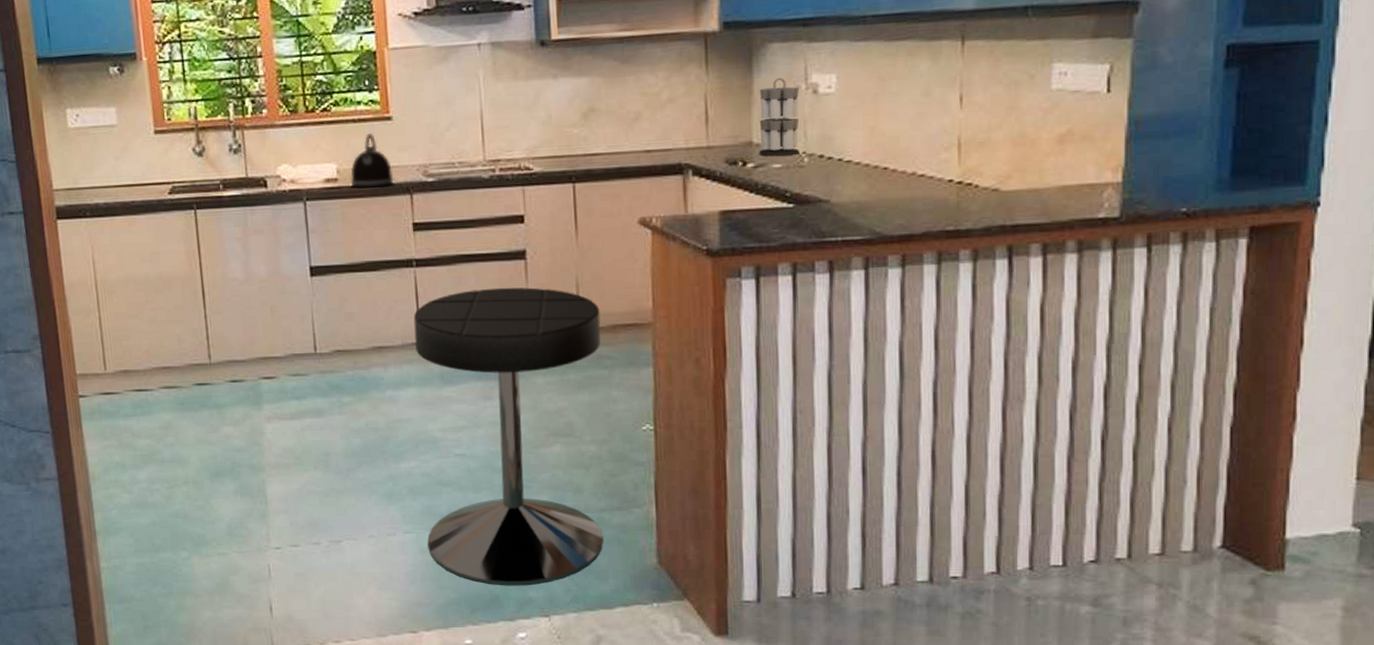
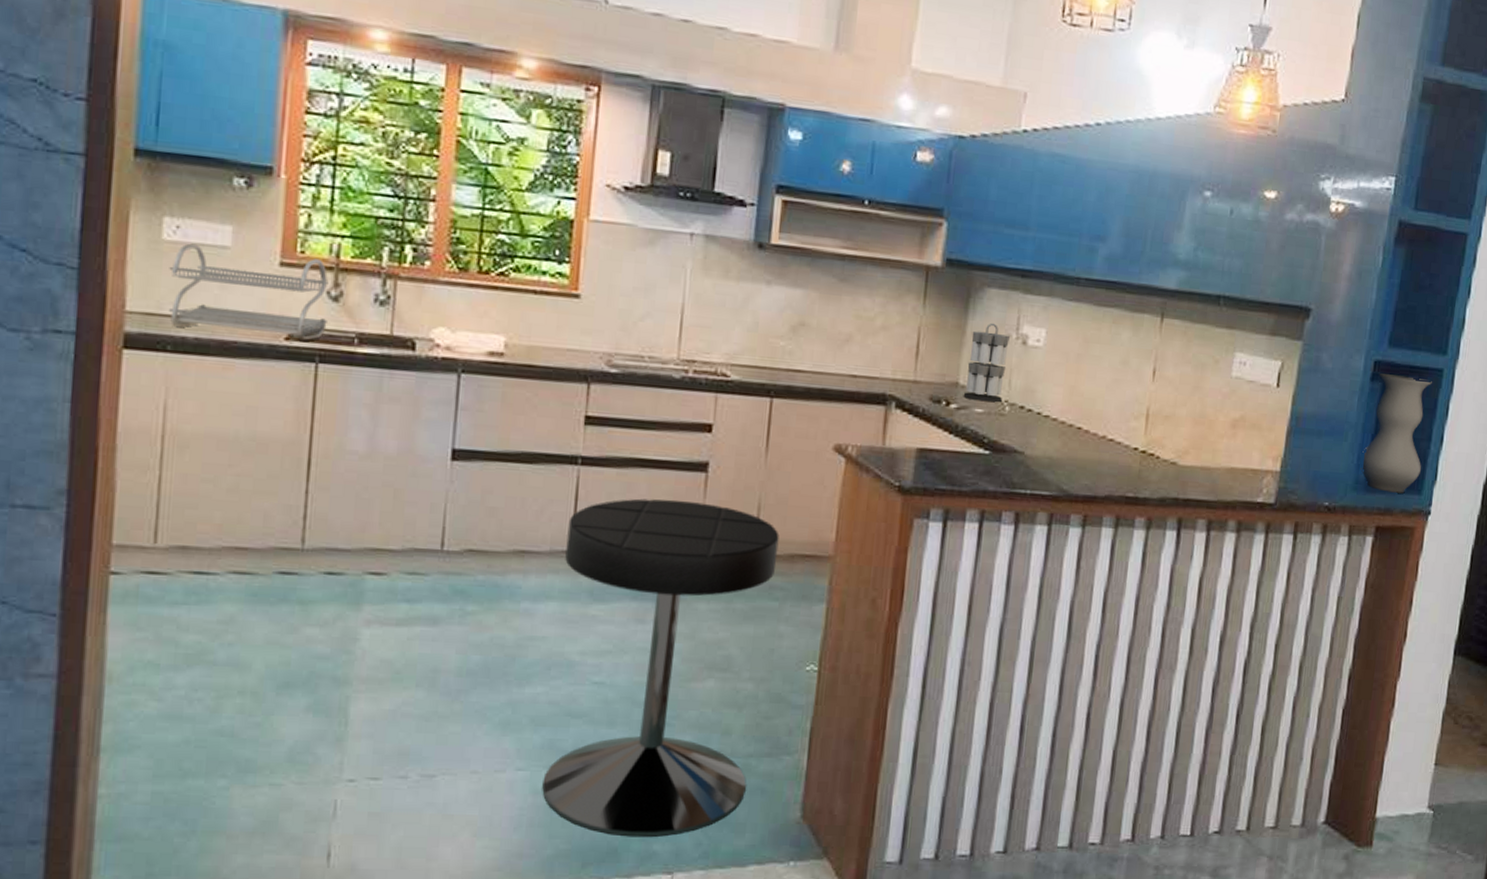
dish rack: none [77,123,197,196] -> present [169,243,329,341]
kettle: present [350,133,394,190] -> none [518,309,572,372]
vase: none [1223,55,1307,188] -> present [1360,373,1433,493]

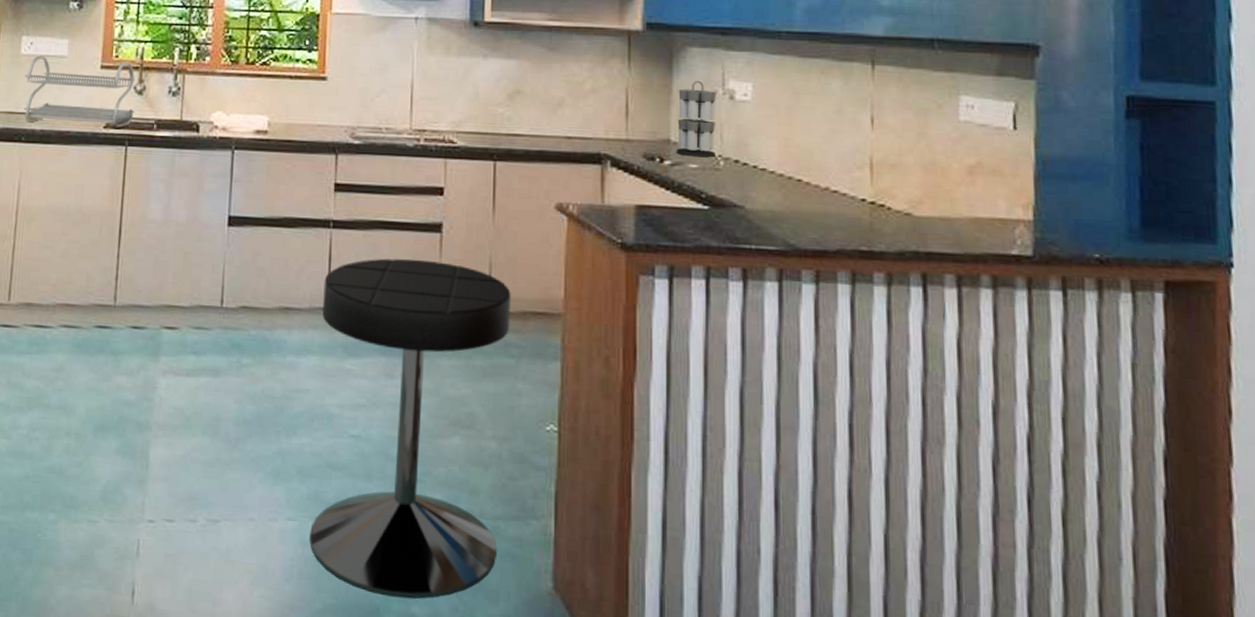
vase: present [1360,373,1433,493] -> none [1131,110,1210,243]

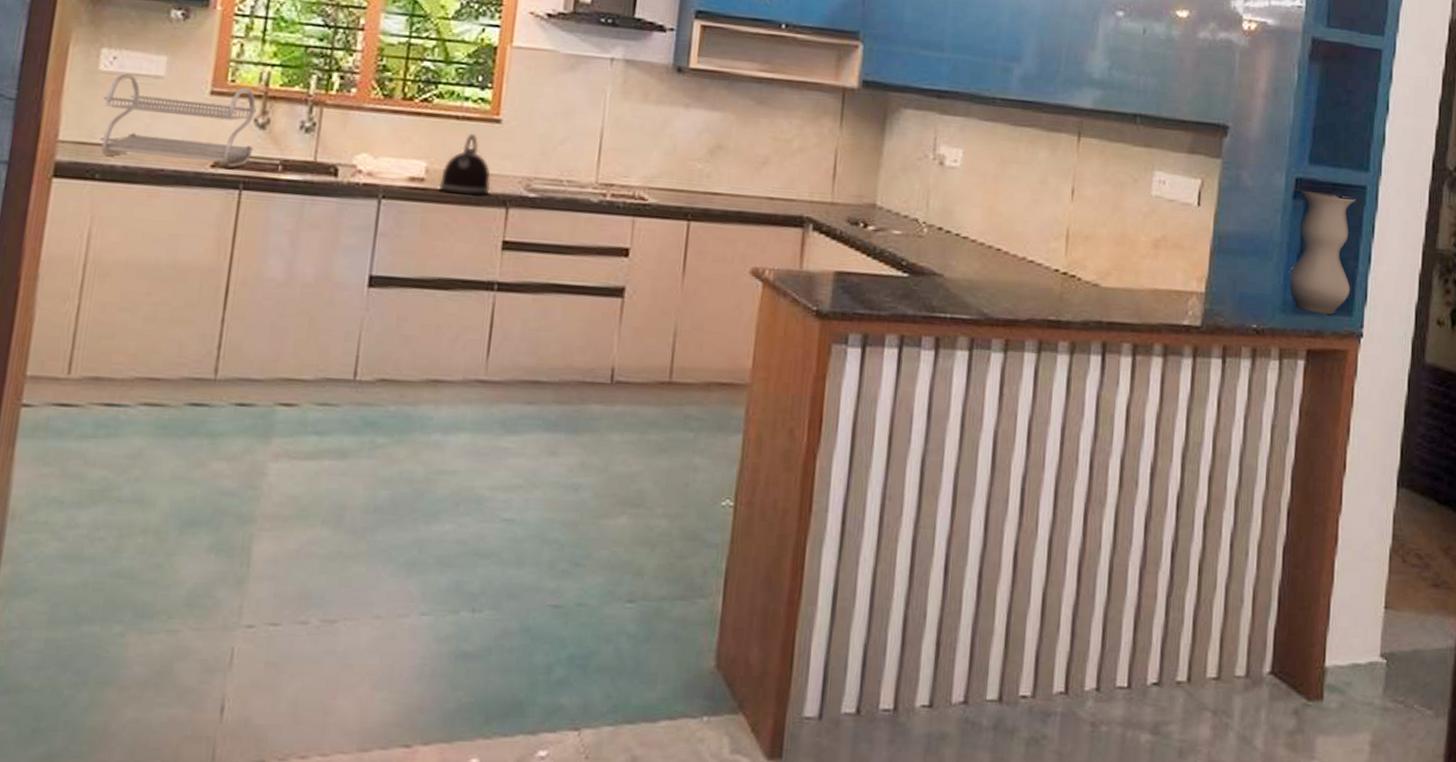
kettle: none [279,91,322,146] -> present [438,134,491,197]
bar stool: present [309,258,511,599] -> none [446,325,695,689]
spice rack: present [676,80,716,158] -> none [880,143,927,225]
vase: none [1131,110,1210,243] -> present [1288,191,1357,315]

